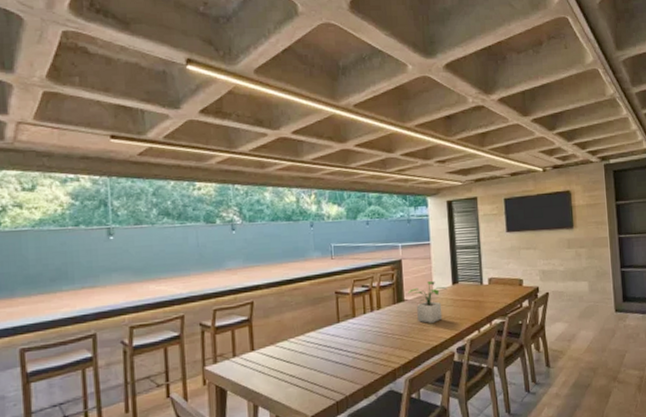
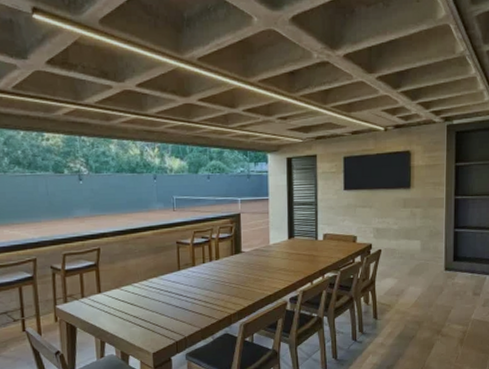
potted plant: present [408,281,447,324] -> none [245,235,283,275]

